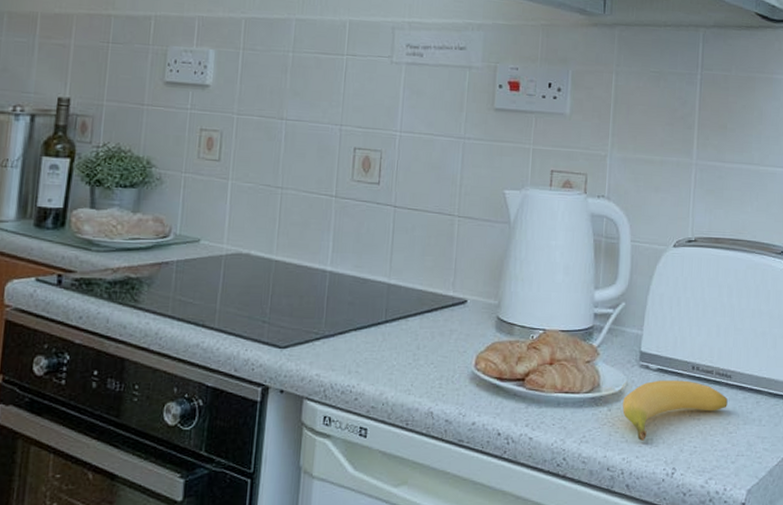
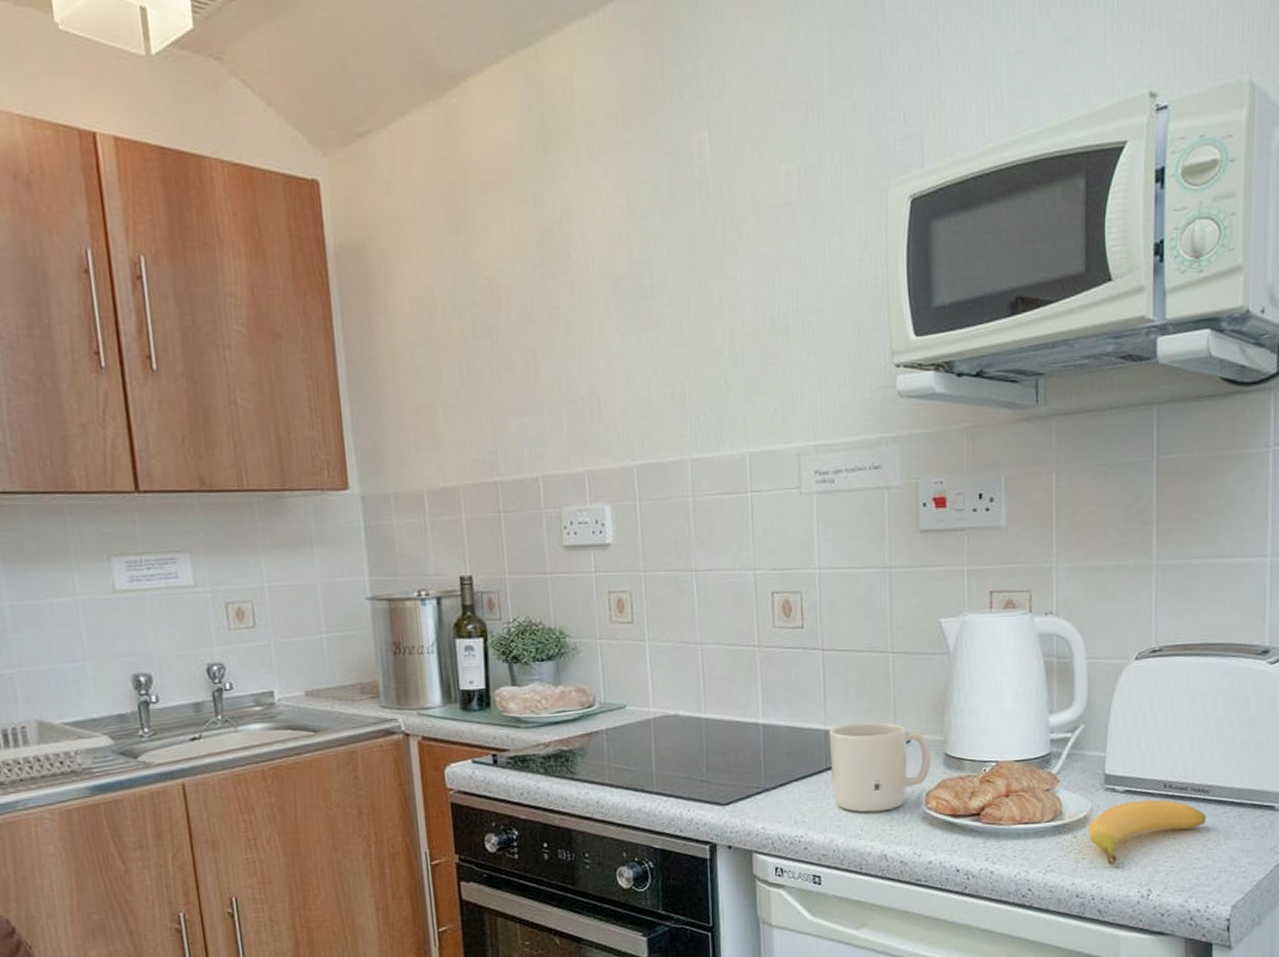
mug: none [388,279,485,368] -> present [829,722,932,813]

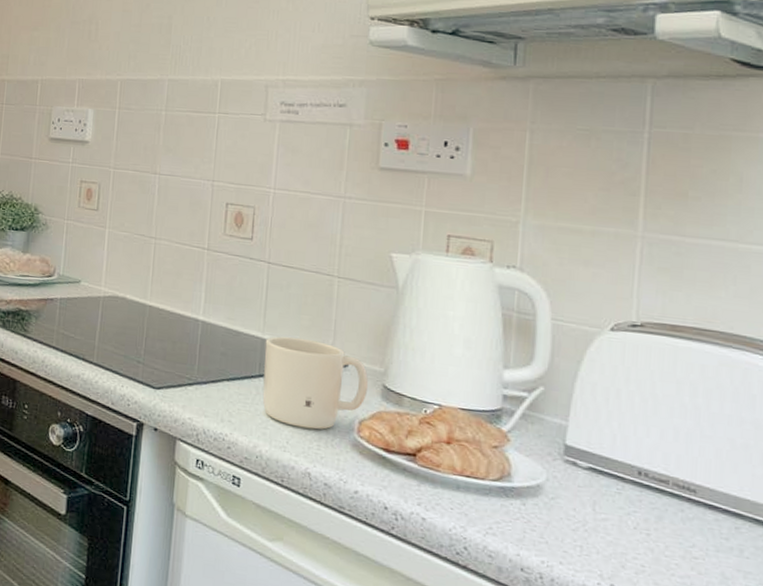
banana: present [1089,799,1206,865] -> none [541,480,691,547]

